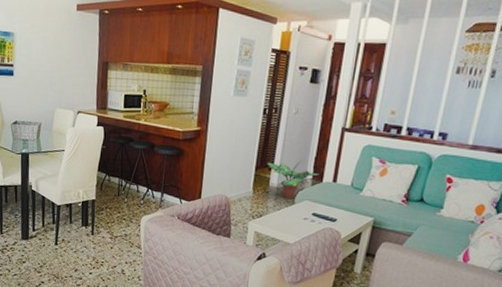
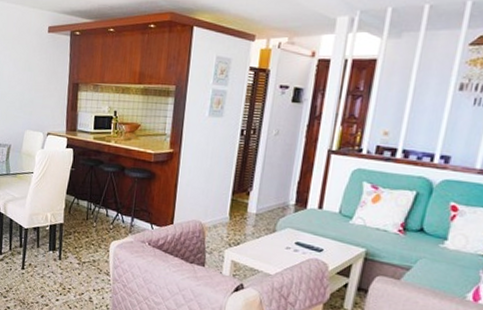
potted plant: present [267,160,319,199] -> none [244,184,303,226]

